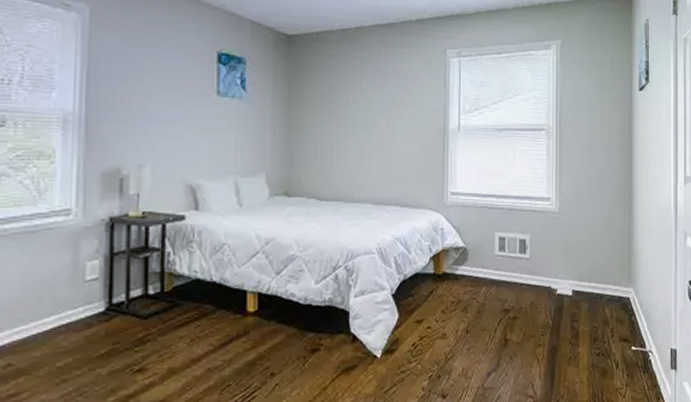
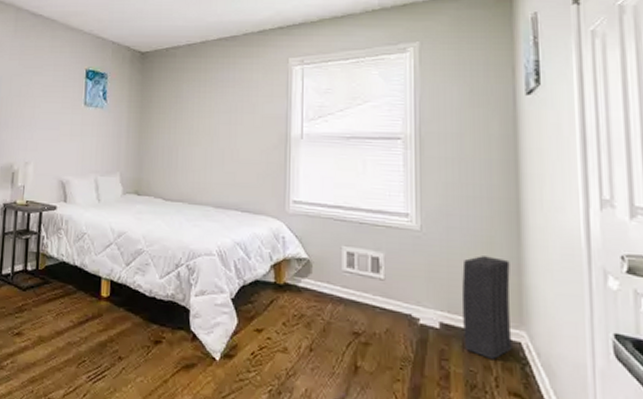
speaker: none [590,229,624,315] -> present [462,256,512,361]

